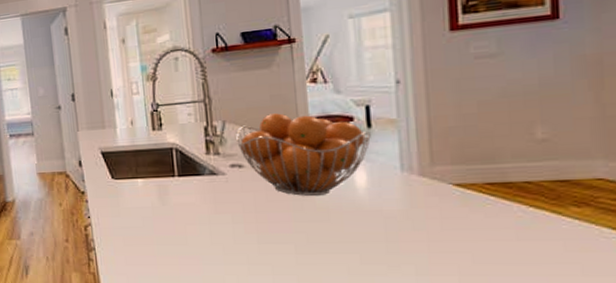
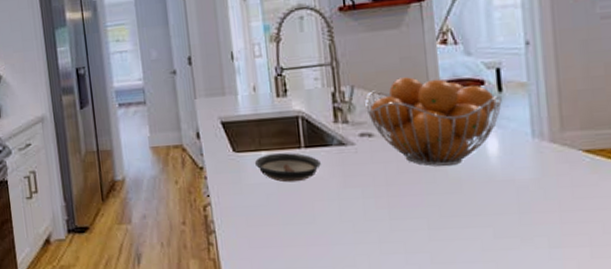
saucer: none [131,181,193,207] -> present [254,153,321,183]

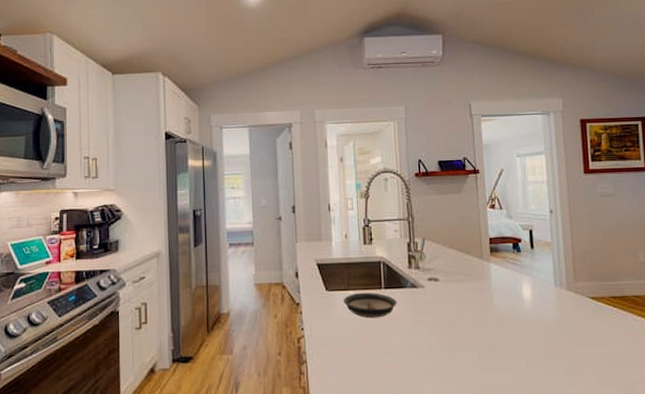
fruit basket: present [365,77,502,167] -> none [433,233,533,308]

